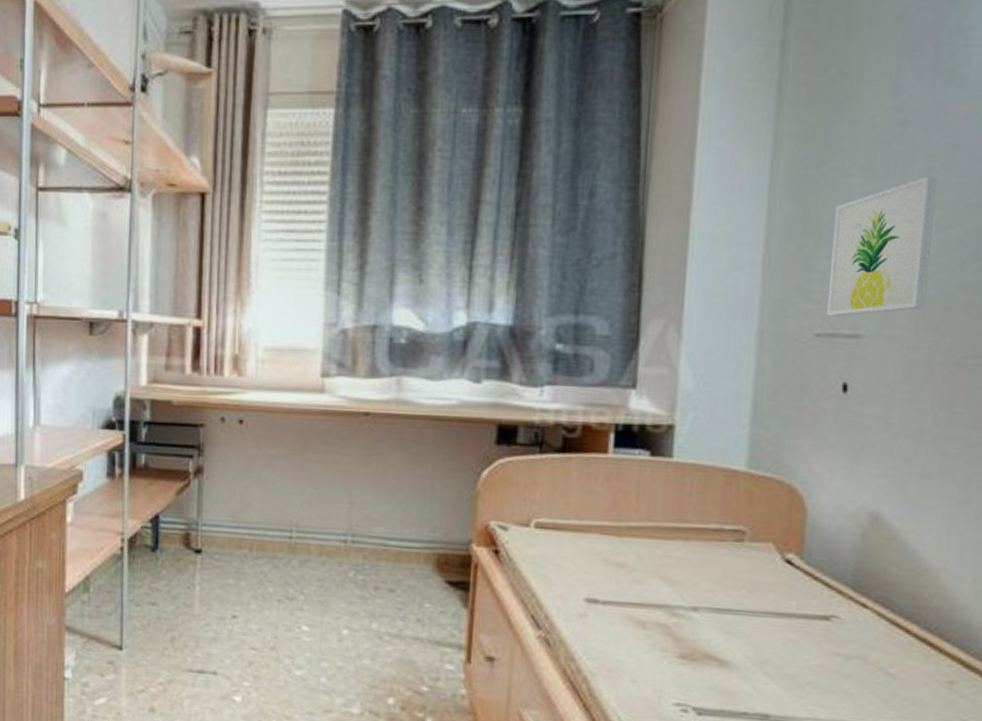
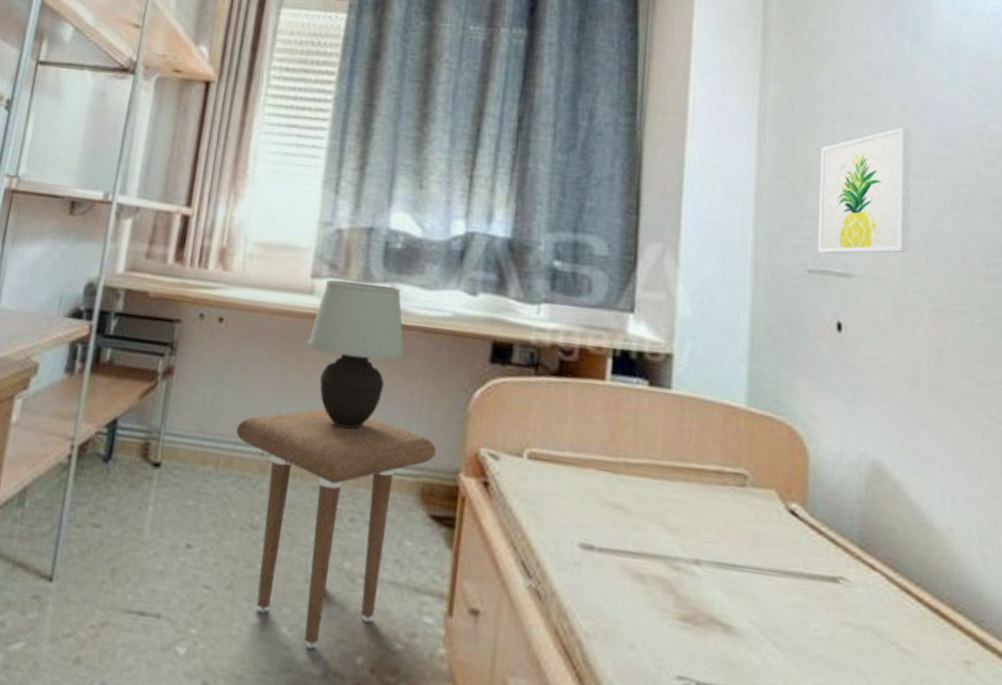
side table: none [265,495,449,694] -> present [236,408,436,649]
table lamp: none [323,377,414,510] -> present [307,280,404,428]

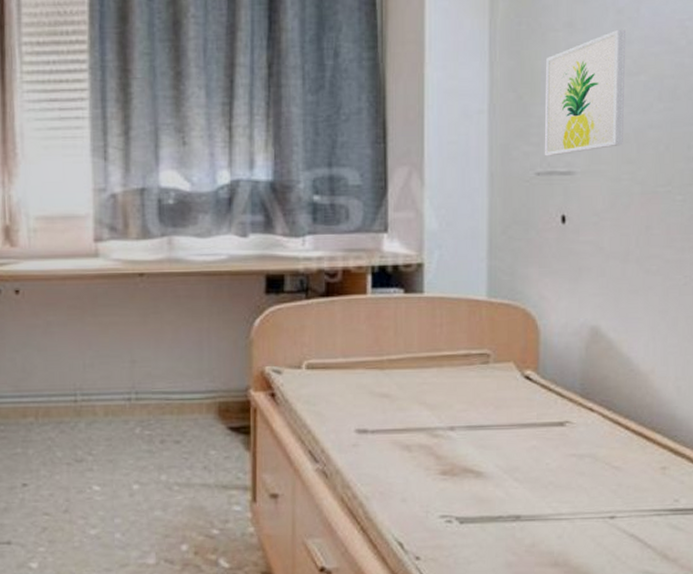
side table: present [236,408,436,649] -> none [48,355,227,546]
table lamp: present [307,280,404,428] -> none [100,239,188,367]

